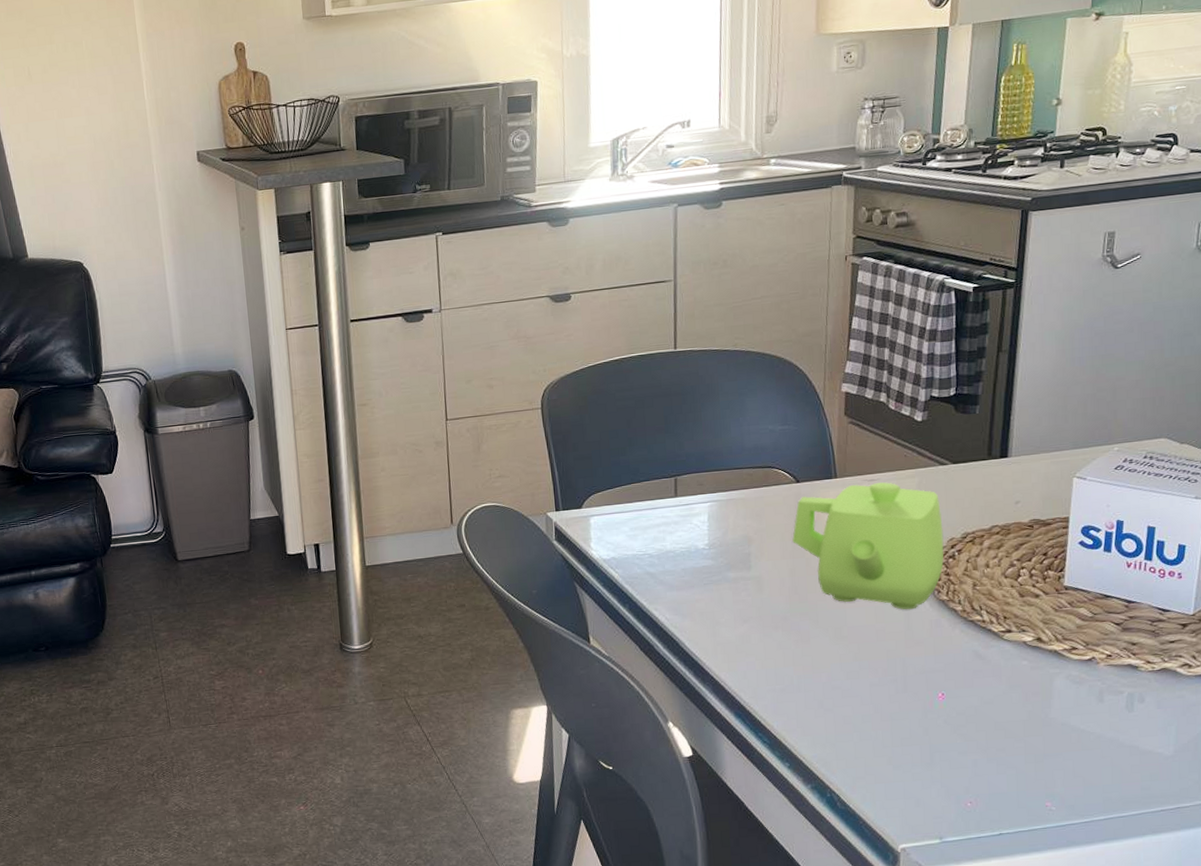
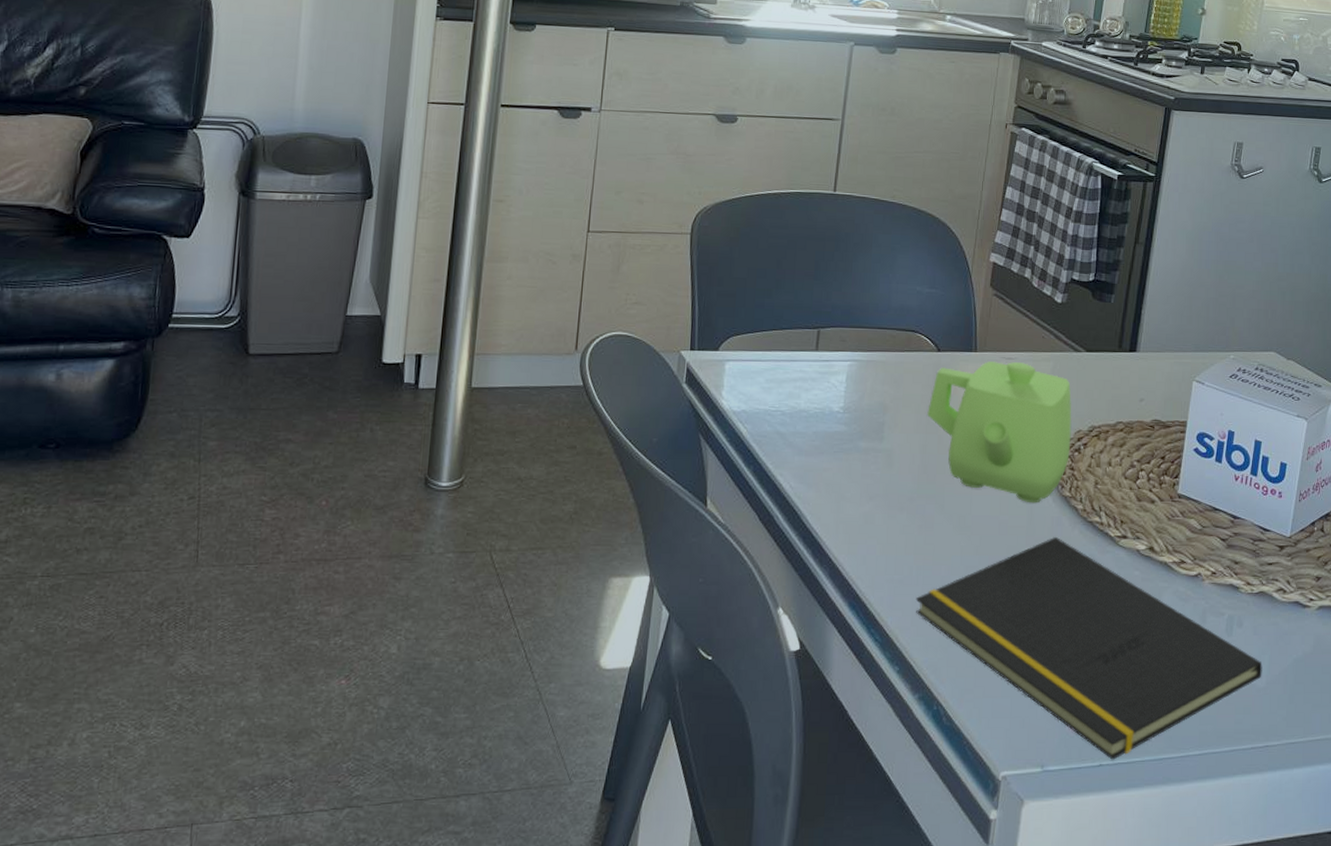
notepad: none [799,637,1169,829] -> present [915,536,1263,760]

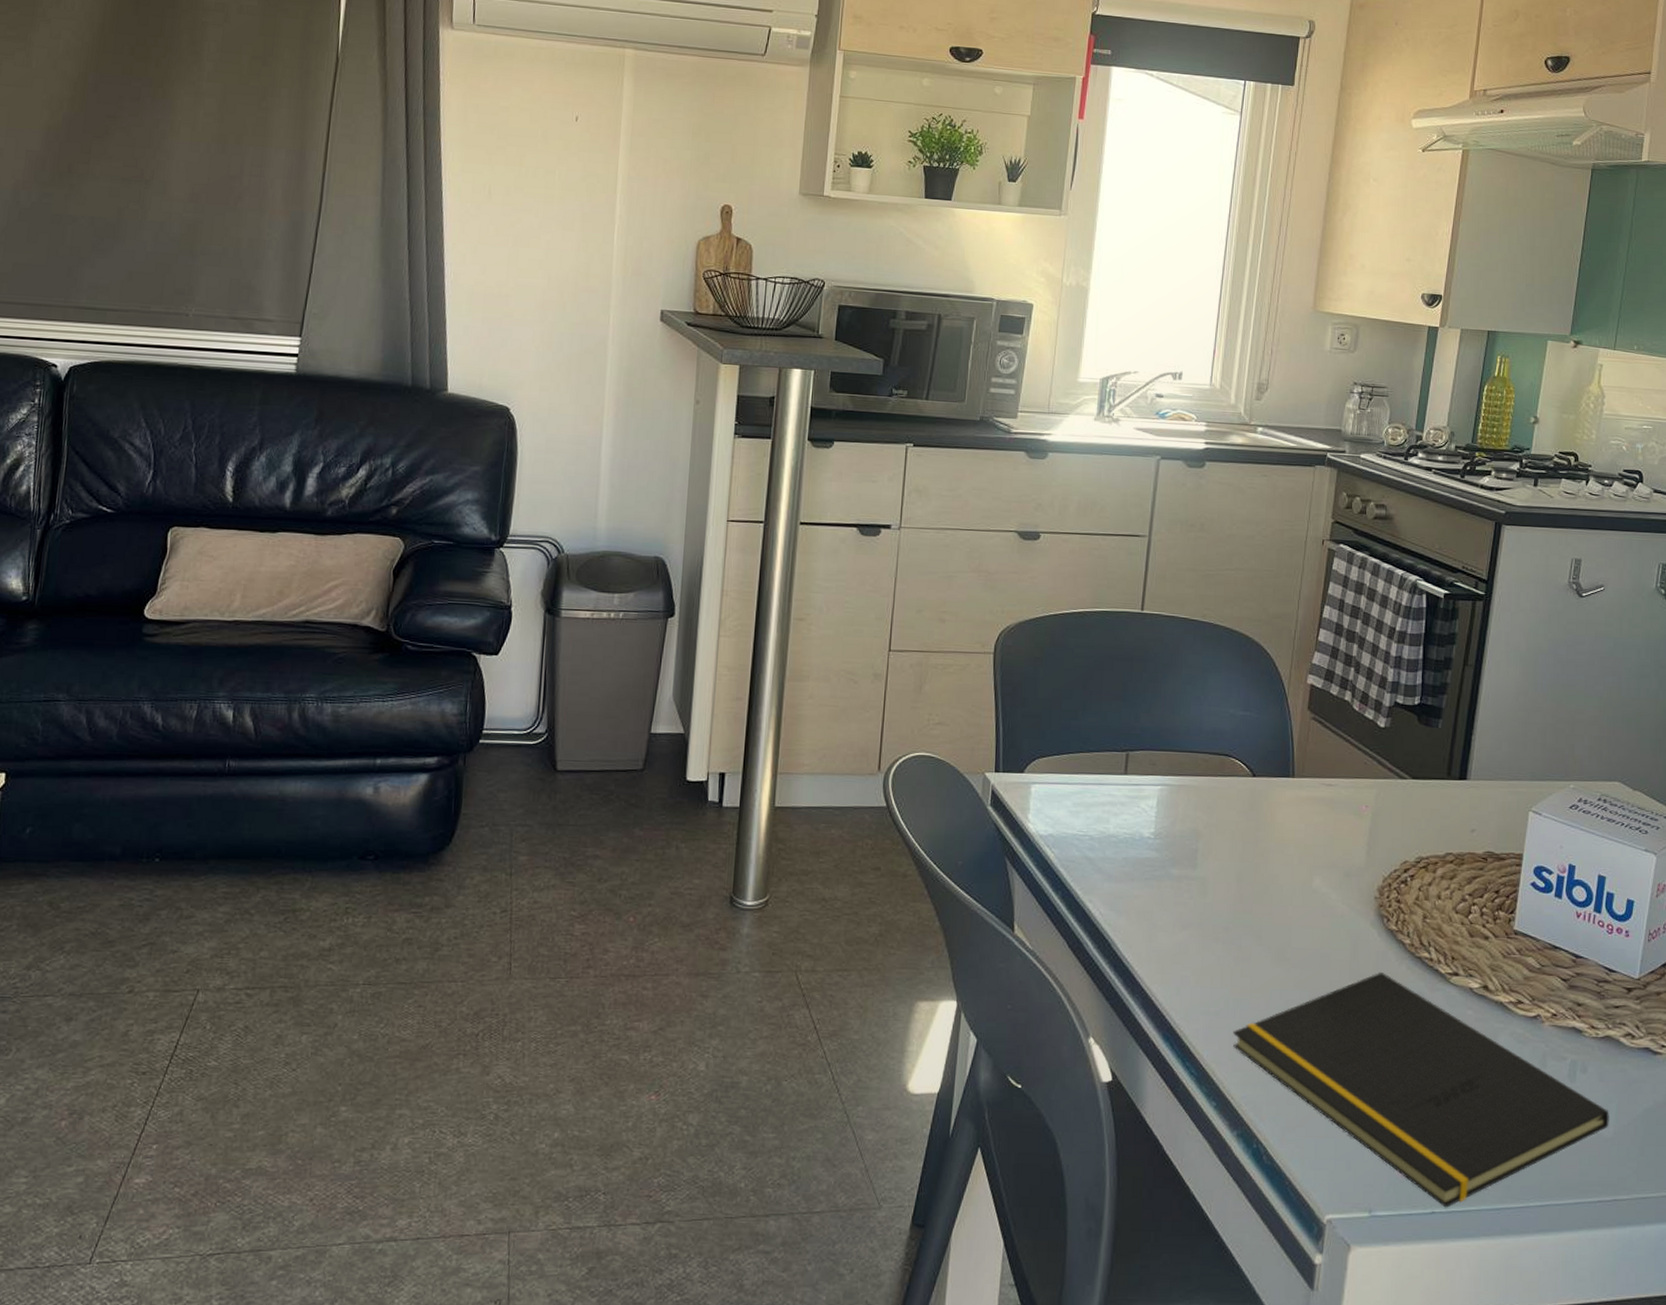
teapot: present [927,361,1072,504] -> none [1243,788,1398,937]

